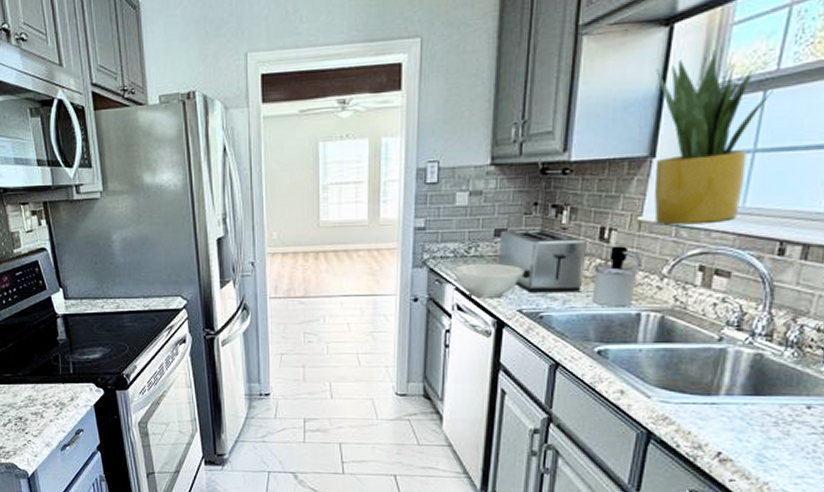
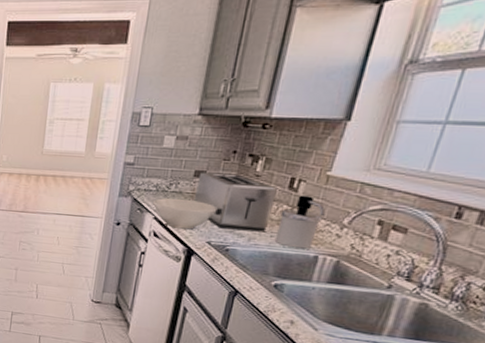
planter: present [654,50,773,225] -> none [342,28,472,184]

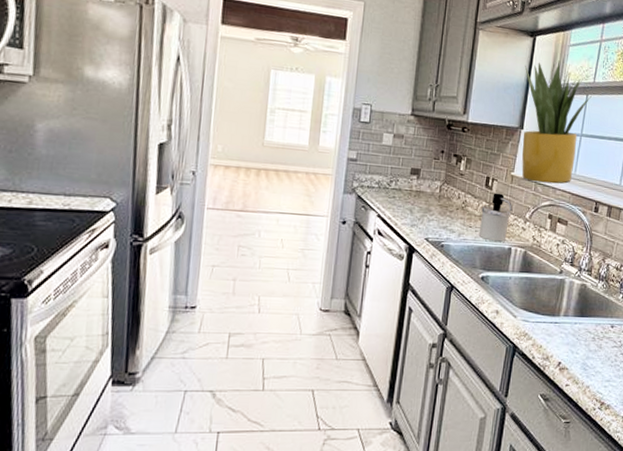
bowl: present [153,197,217,230] -> none [376,195,432,227]
toaster: present [193,172,277,232] -> none [411,170,477,228]
planter: none [342,28,472,184] -> present [521,60,592,183]

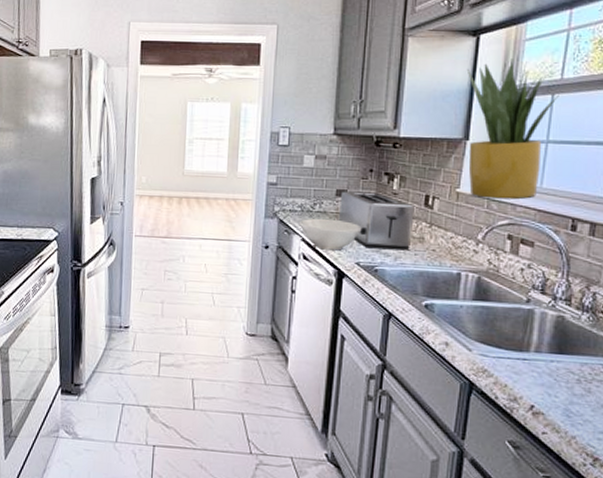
bowl: none [376,195,432,227] -> present [300,218,362,251]
toaster: none [411,170,477,228] -> present [338,191,414,251]
soap dispenser: present [478,193,513,242] -> none [419,212,461,266]

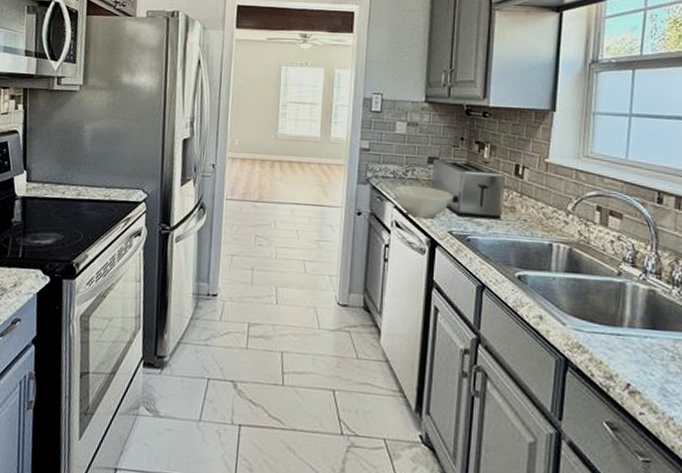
planter: present [466,58,559,199] -> none [551,34,640,170]

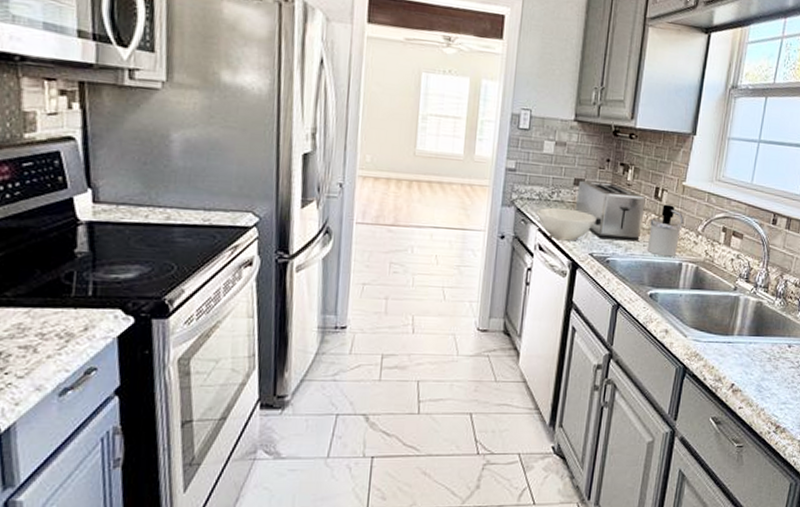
soap dispenser: none [510,182,551,237] -> present [647,204,684,257]

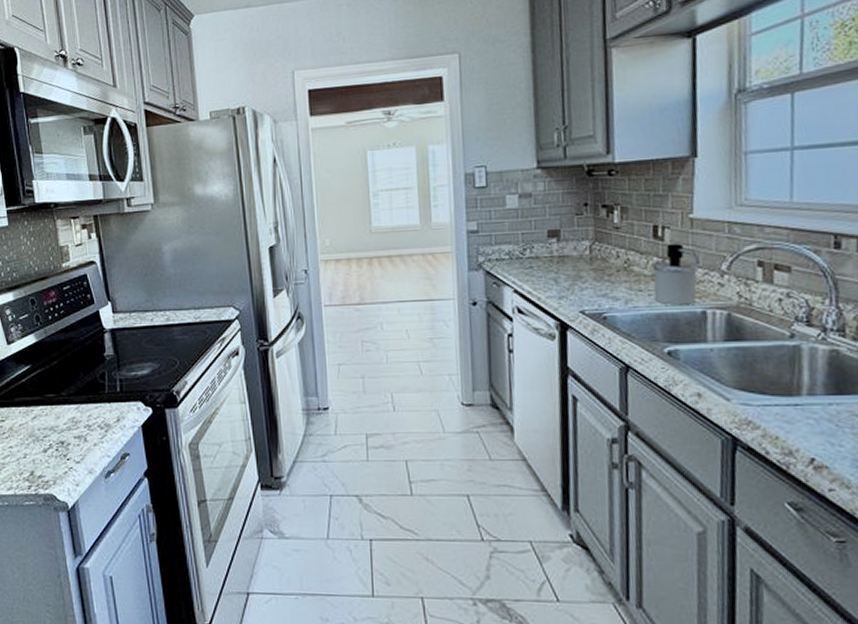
bowl: present [537,207,597,241] -> none [510,264,583,300]
toaster: present [575,180,646,242] -> none [553,228,643,294]

